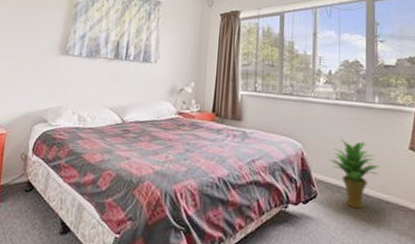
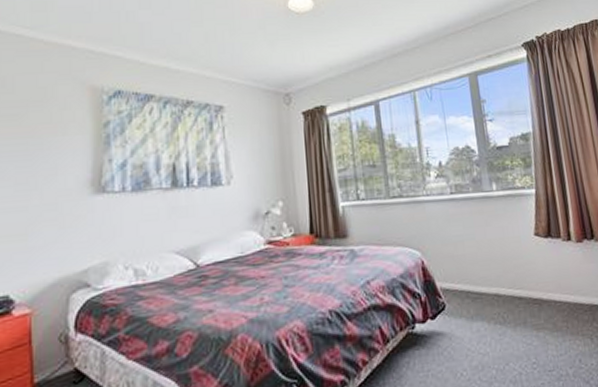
potted plant: present [329,138,381,209] -> none [452,236,508,313]

